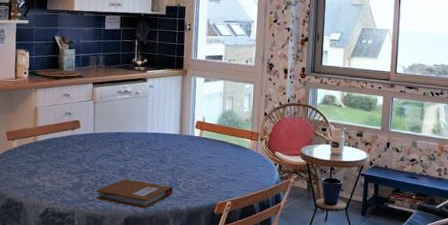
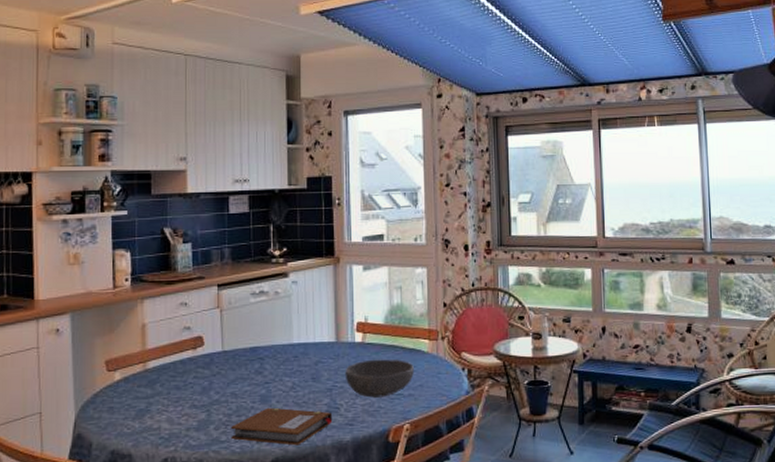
bowl: none [184,150,238,180] -> present [345,359,414,398]

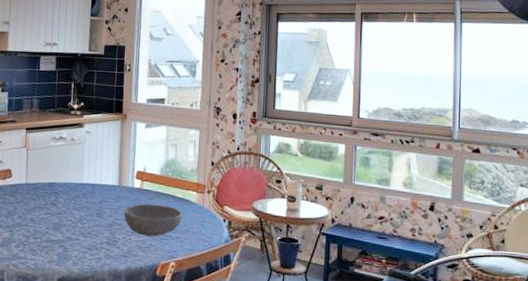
notebook: present [230,407,333,446] -> none [27,234,111,269]

